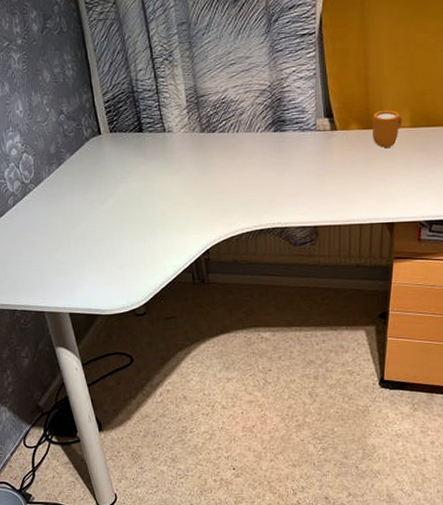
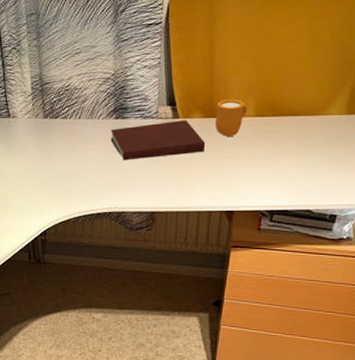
notebook: none [270,132,364,174] -> present [110,120,206,160]

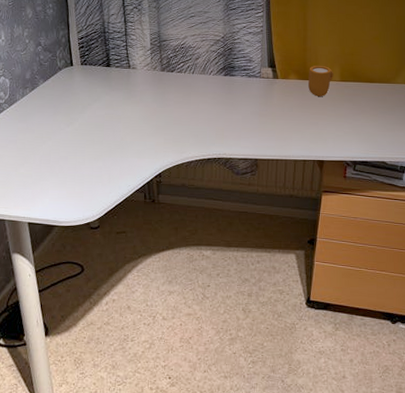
notebook: present [110,120,206,160] -> none [220,80,301,113]

